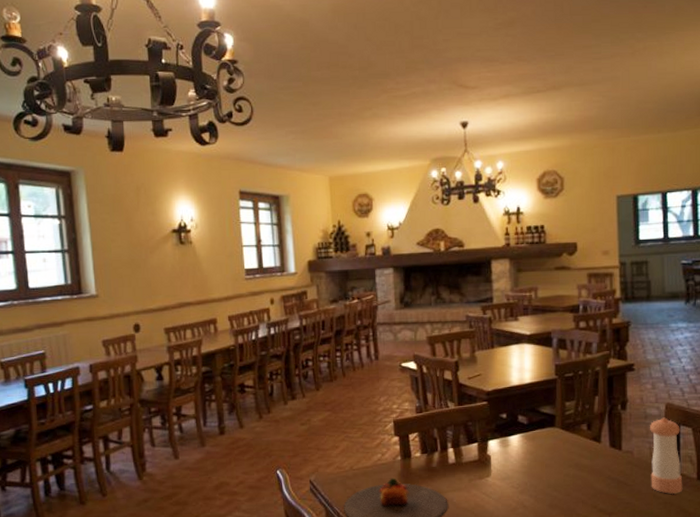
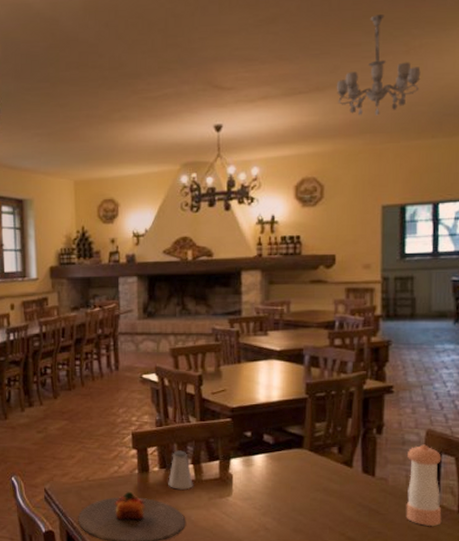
saltshaker: none [430,435,454,473] -> present [168,450,193,490]
chandelier: none [571,19,646,113] -> present [336,15,421,116]

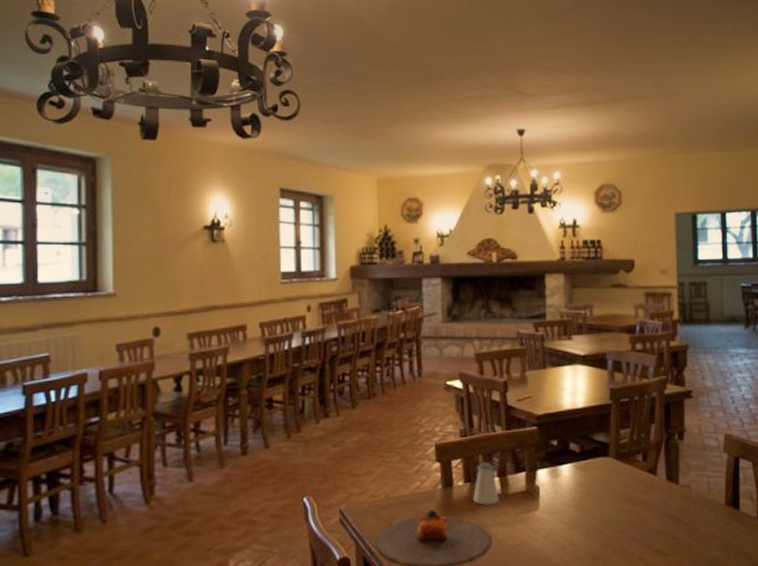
chandelier: present [336,15,421,116] -> none [630,36,705,128]
pepper shaker: present [406,444,442,526] -> none [708,449,743,534]

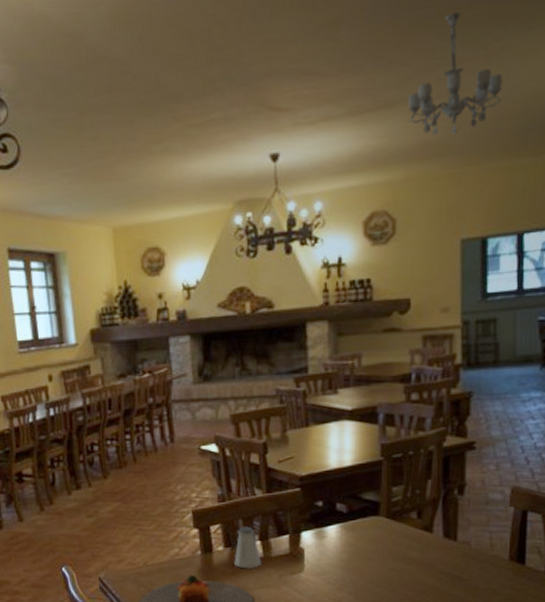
chandelier: none [630,36,705,128] -> present [407,12,503,136]

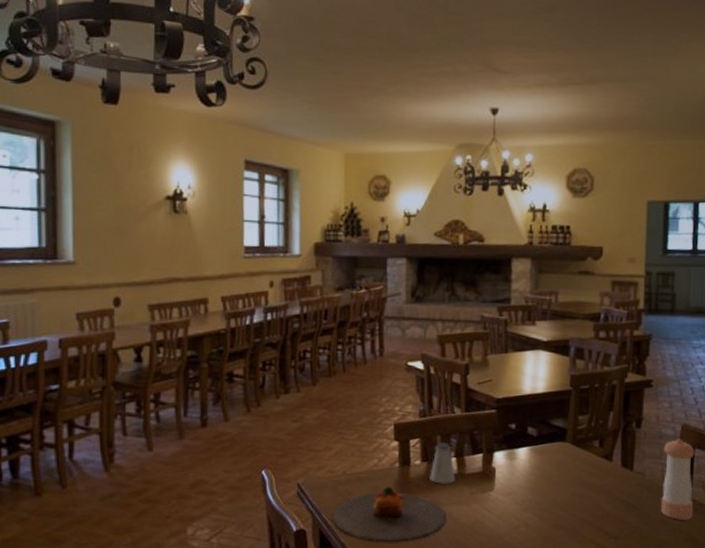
chandelier: present [407,12,503,136] -> none [608,15,687,113]
pepper shaker: none [490,503,528,589] -> present [660,439,695,520]

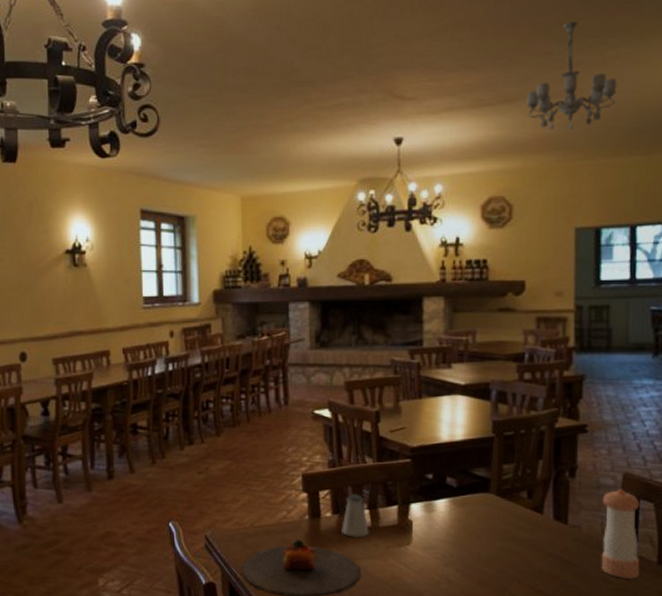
chandelier: none [608,15,687,113] -> present [526,22,617,131]

